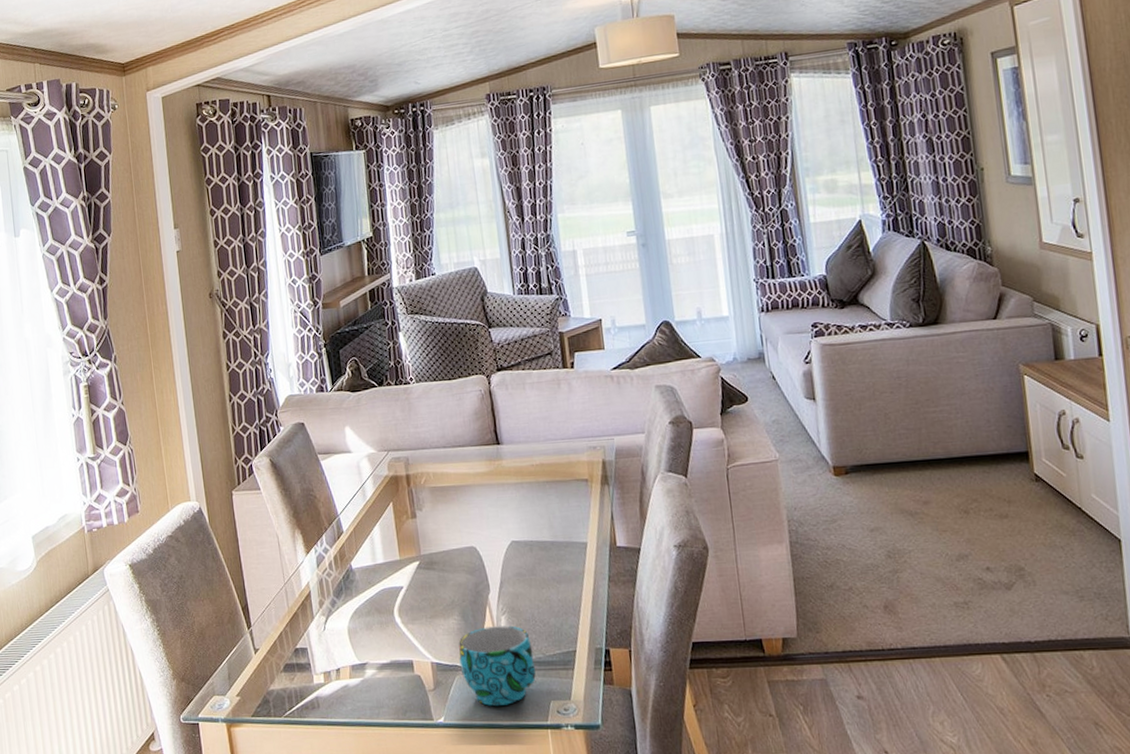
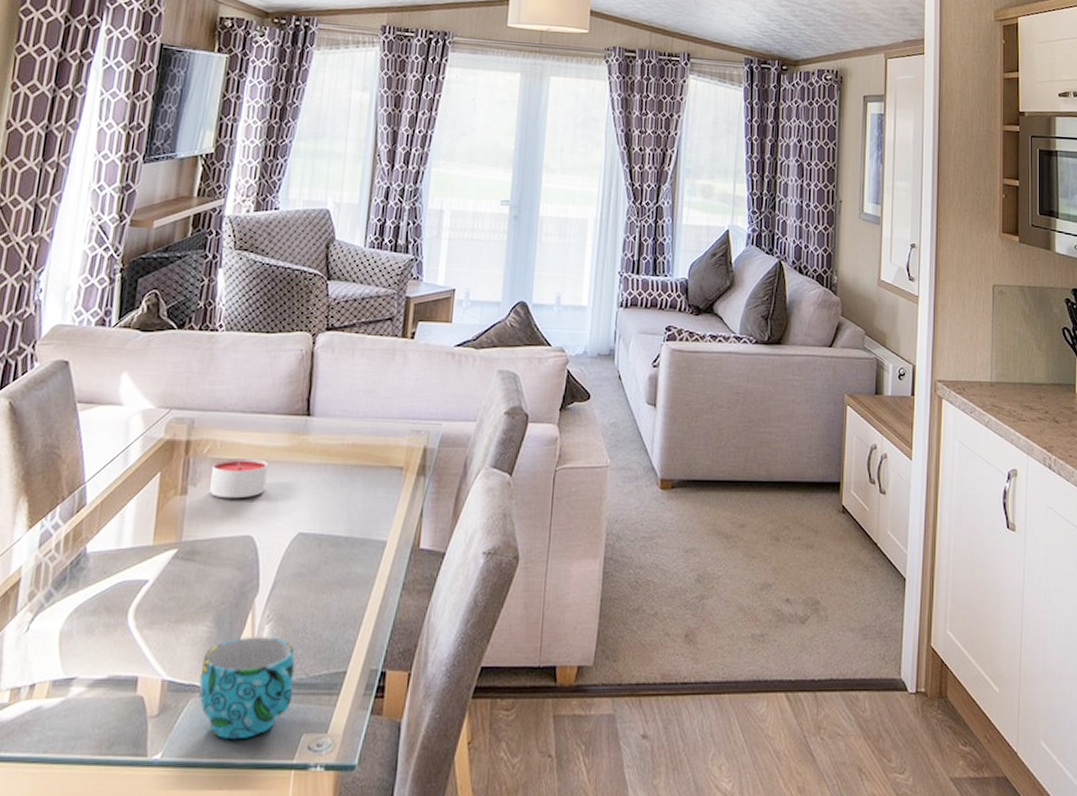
candle: none [430,484,477,518] -> present [210,458,268,499]

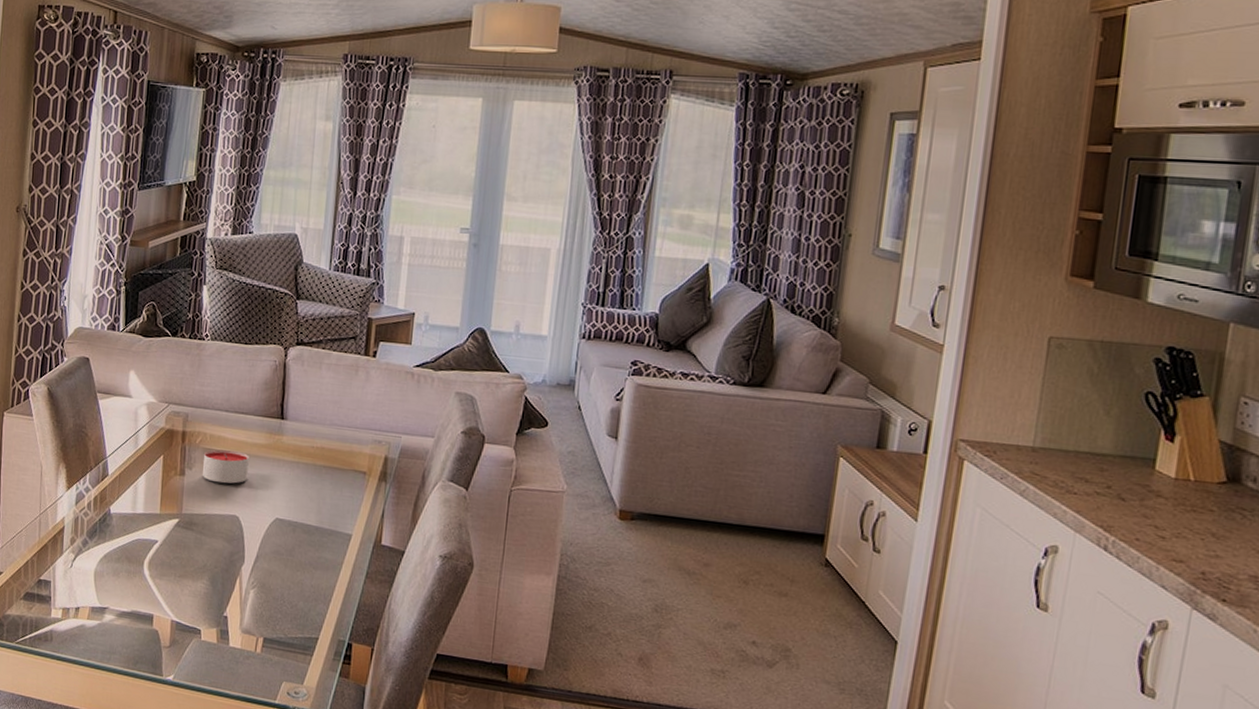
cup: present [198,637,295,739] -> none [199,596,275,677]

